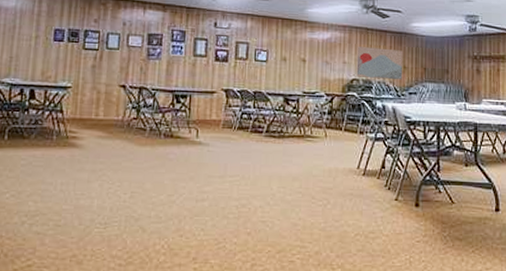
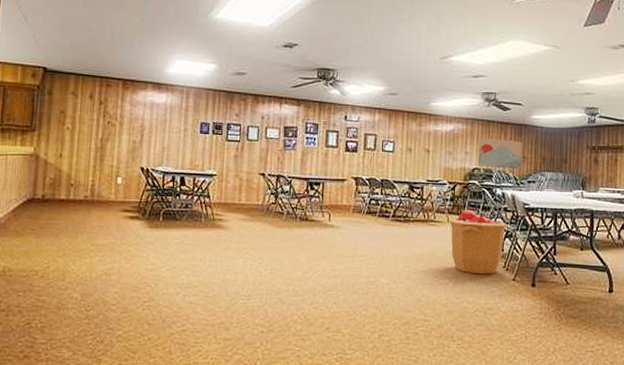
trash can: none [327,122,388,195] -> present [449,208,507,275]

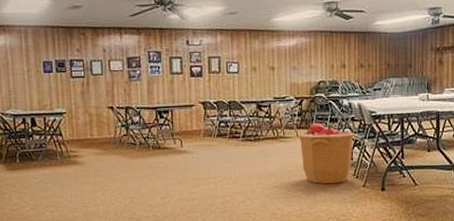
wall art: present [477,138,523,170] -> none [322,49,368,79]

